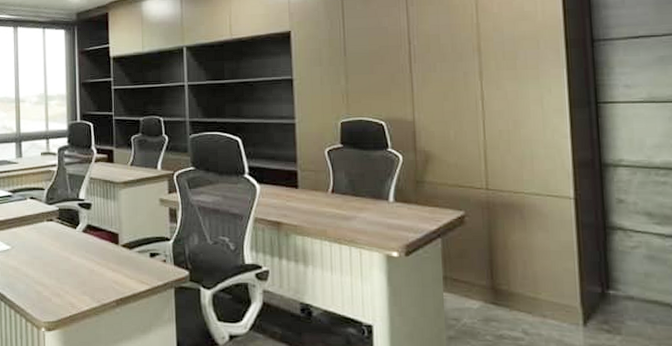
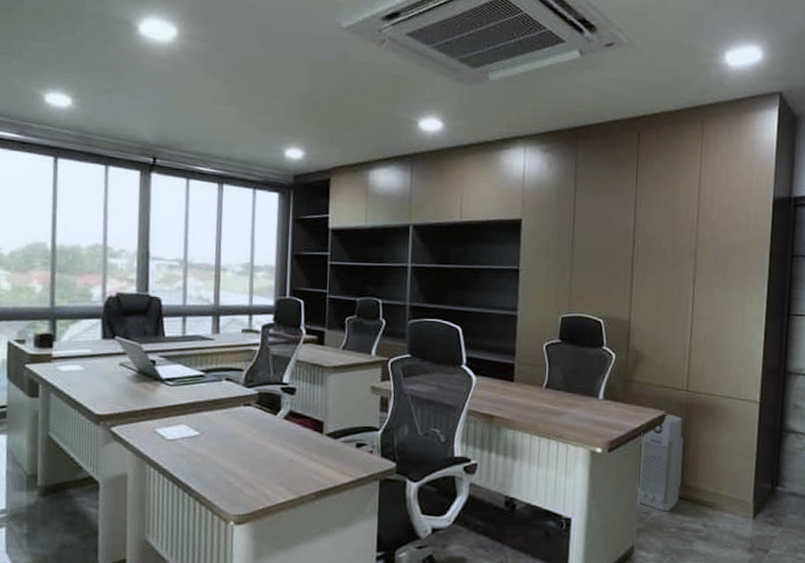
air purifier: none [440,214,492,318] -> present [637,413,683,512]

